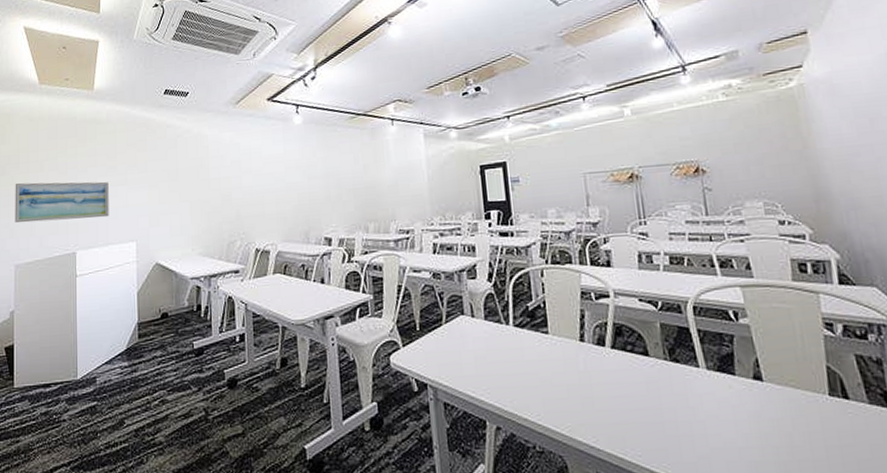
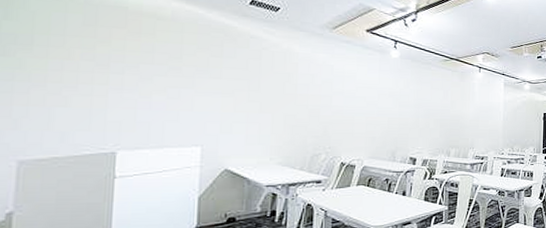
wall art: present [15,181,109,223] -> none [21,68,169,119]

